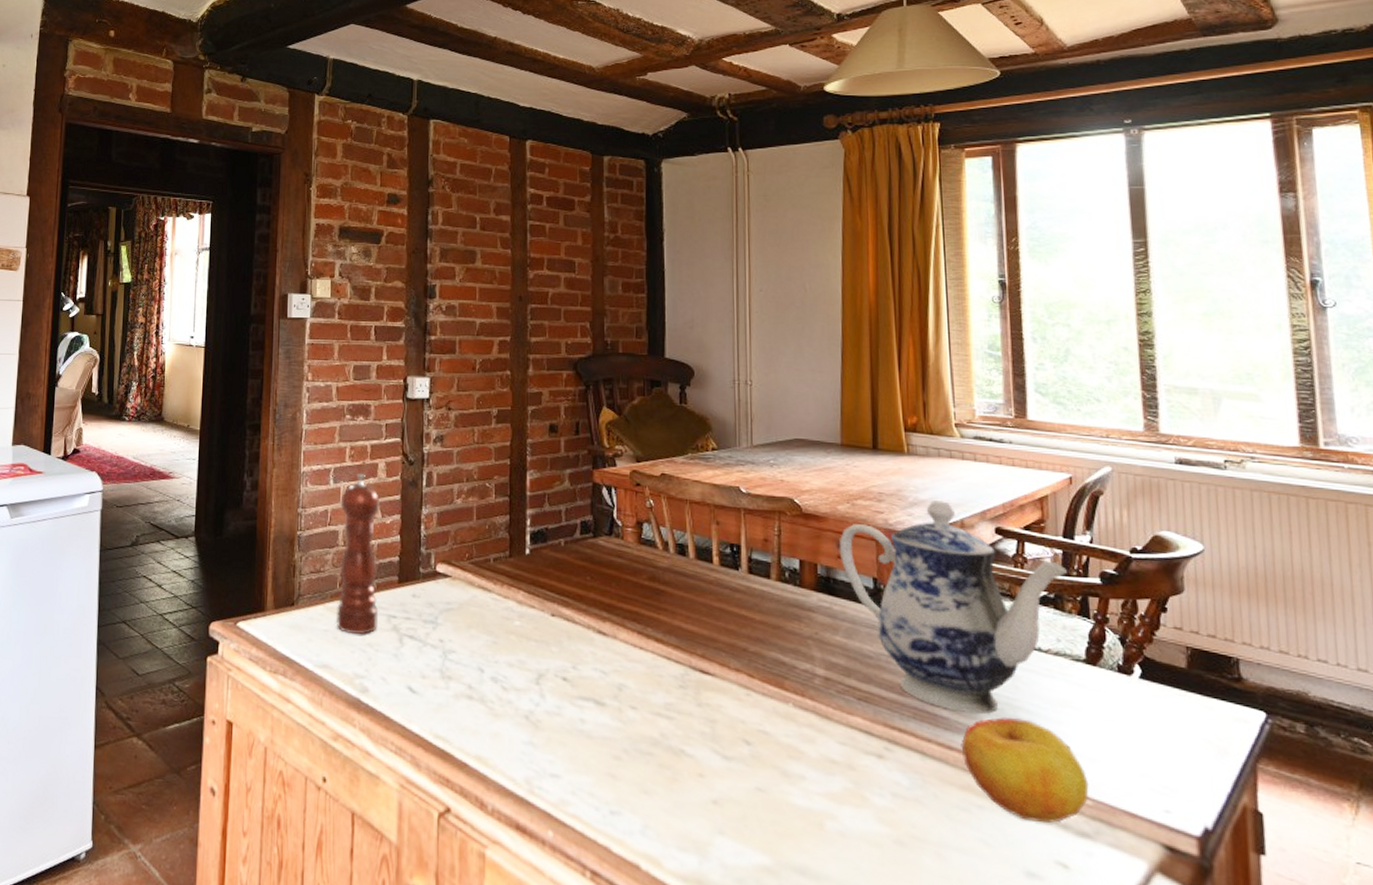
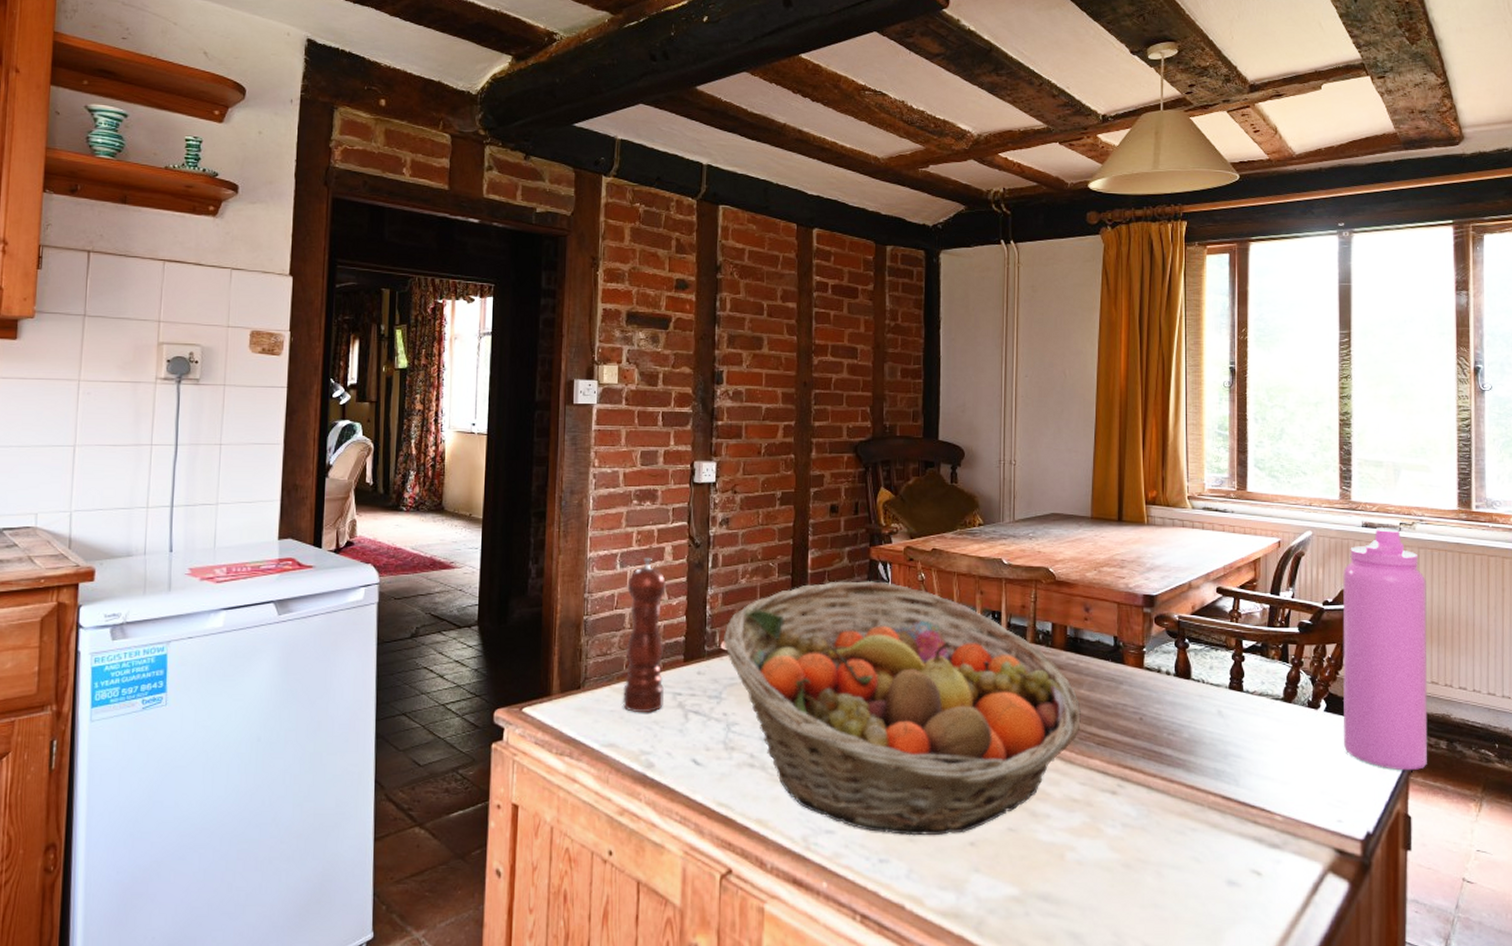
fruit basket: none [438,504,838,790] -> present [723,581,1081,836]
teapot: present [839,500,1067,714] -> none [1086,565,1272,751]
apple: present [961,717,1089,823] -> none [1180,752,1280,838]
water bottle: none [1154,464,1280,758] -> present [1342,526,1428,771]

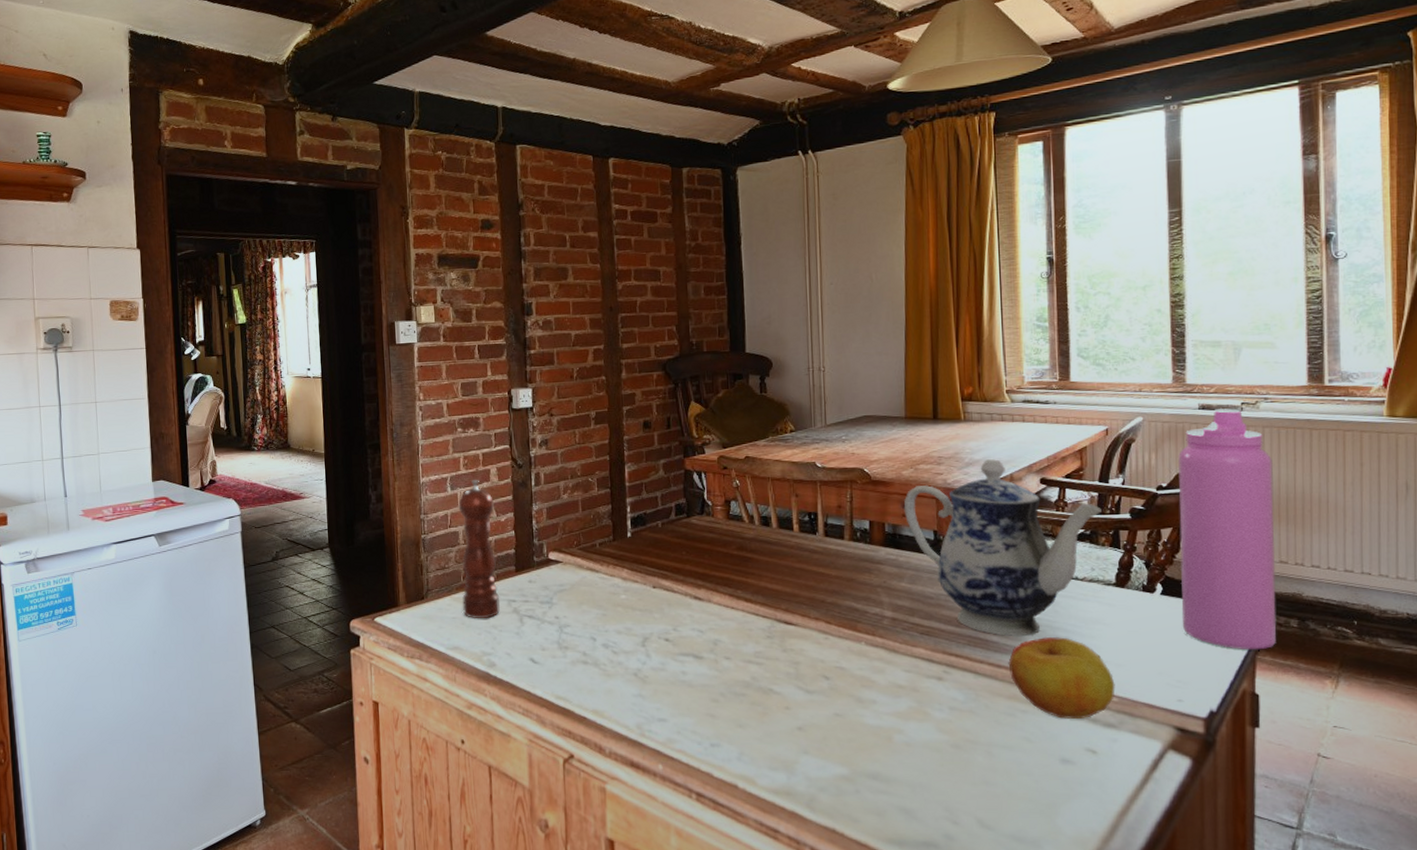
fruit basket: present [723,581,1081,836] -> none [550,490,903,722]
teapot: none [1086,565,1272,751] -> present [903,459,1102,637]
apple: none [1180,752,1280,838] -> present [1008,637,1115,719]

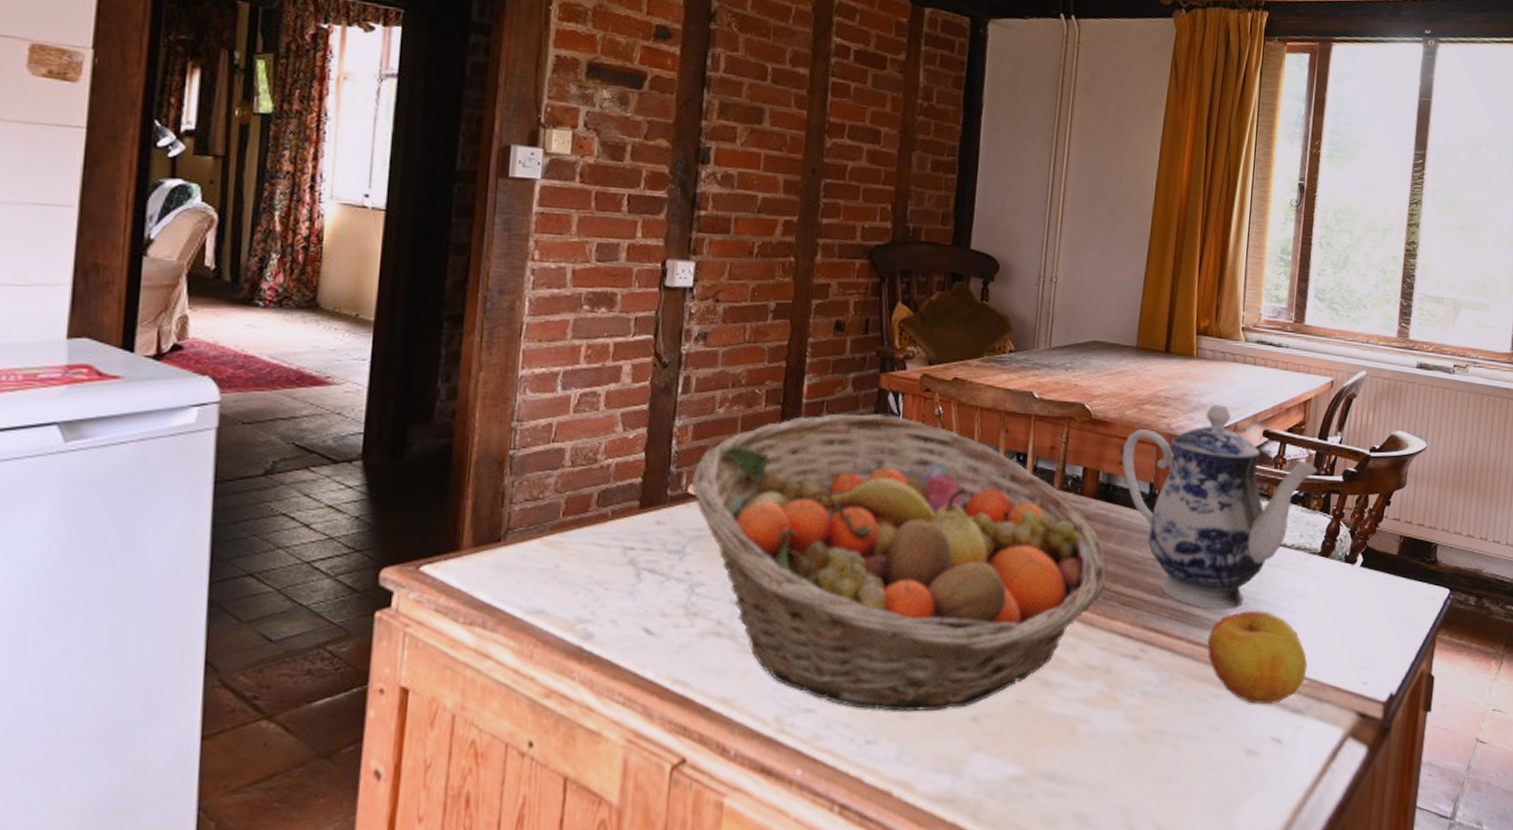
pepper mill: present [458,479,500,619] -> none [556,377,622,572]
fruit basket: none [550,490,903,722] -> present [691,413,1107,712]
water bottle: present [1178,407,1277,650] -> none [1375,368,1473,629]

